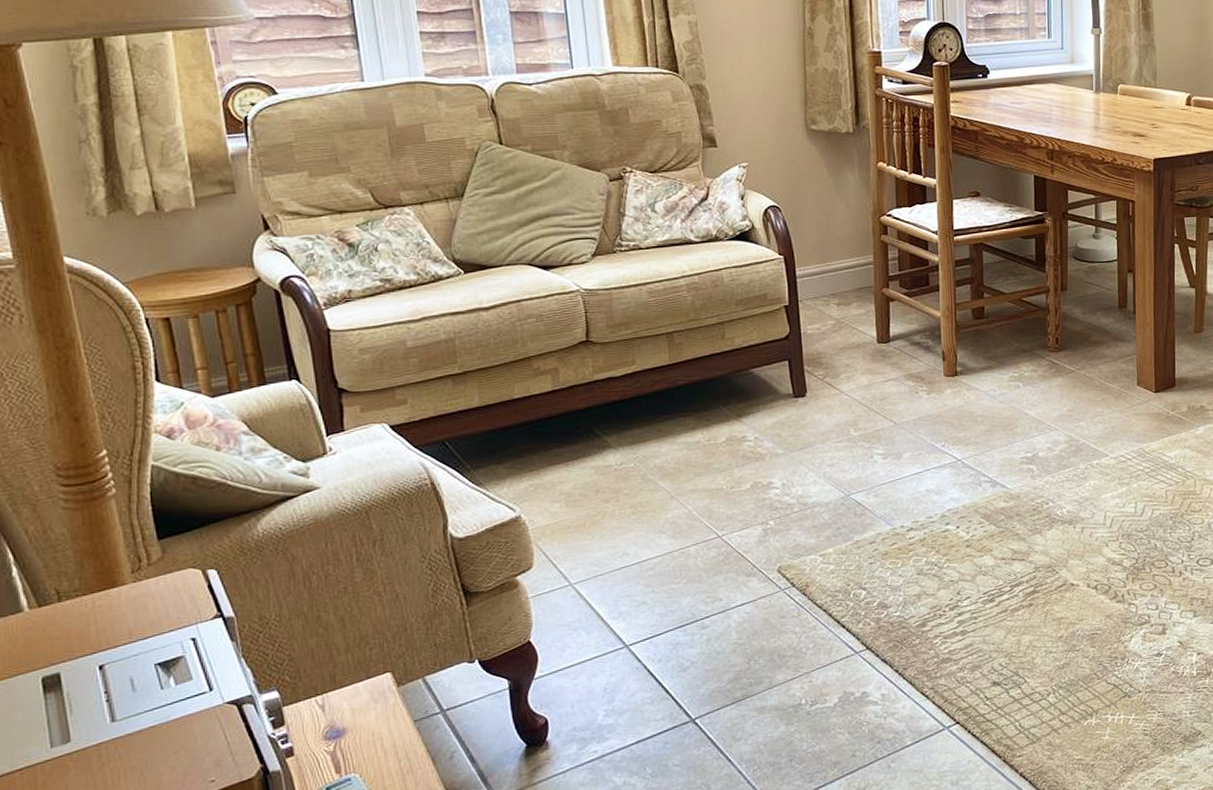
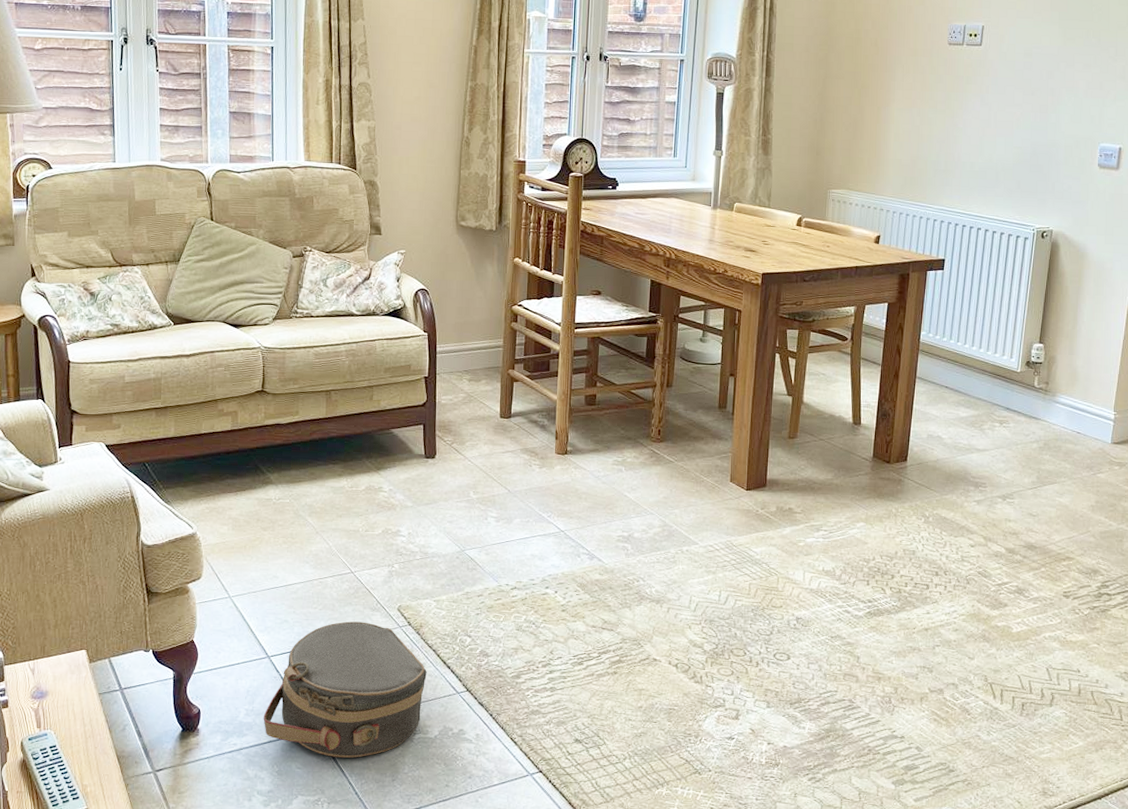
hat box: none [627,590,819,747] -> present [263,621,427,758]

